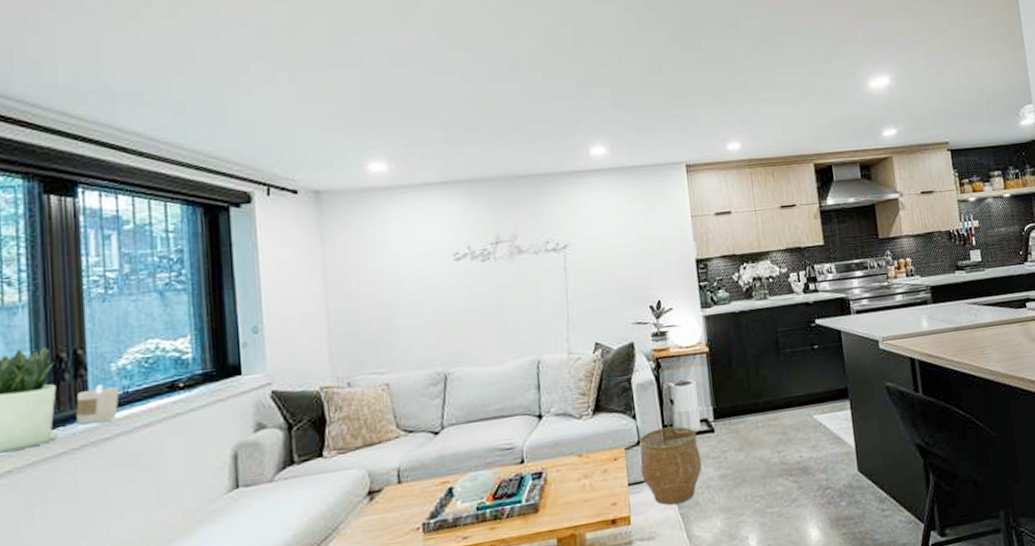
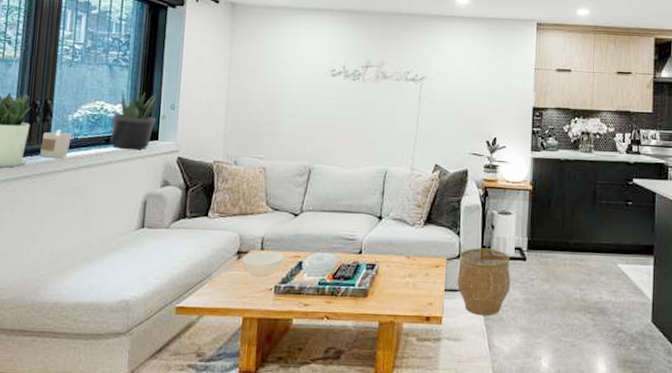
planter: none [173,317,235,395] -> present [109,90,157,149]
bowl: none [375,482,429,518] -> present [242,251,284,277]

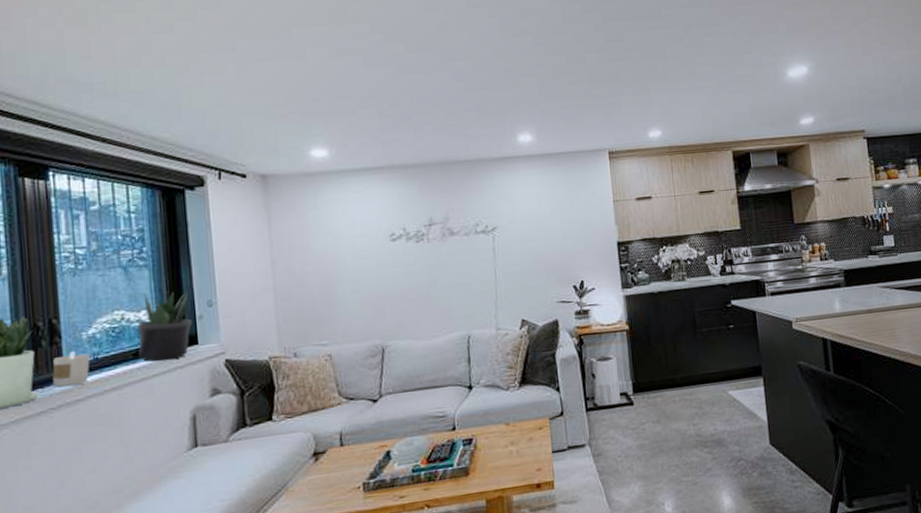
bowl: present [242,251,284,277] -> none [320,445,369,477]
basket: present [457,248,511,315] -> none [562,399,622,472]

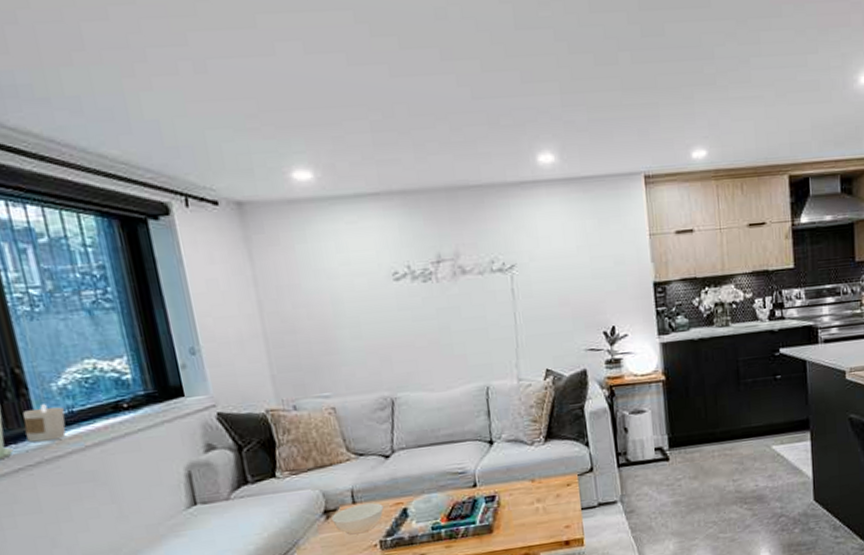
planter: present [137,292,192,362] -> none [112,338,175,415]
bowl: none [320,445,369,477] -> present [331,502,384,535]

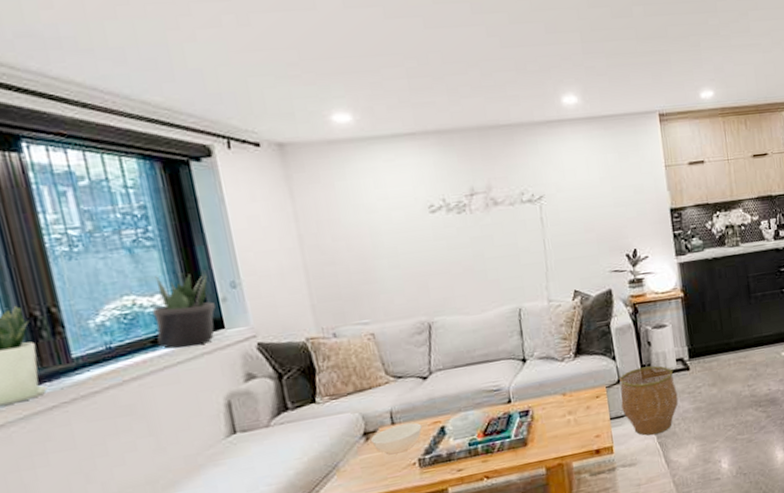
candle: present [23,404,66,443] -> none [58,341,104,380]
planter: none [112,338,175,415] -> present [152,273,215,349]
basket: none [592,454,656,529] -> present [619,365,679,436]

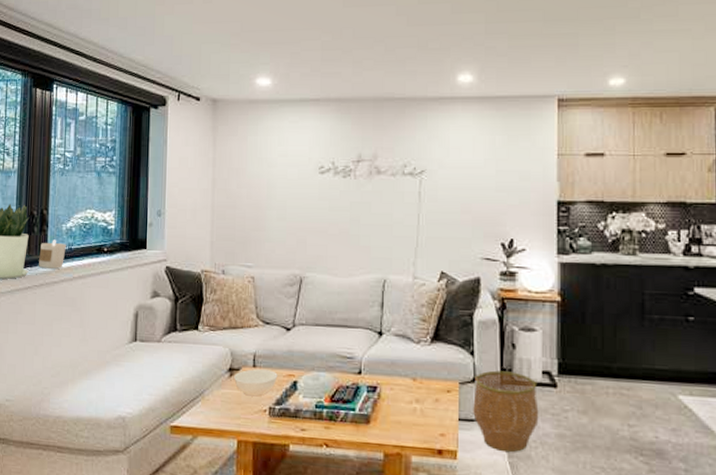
candle: none [58,341,104,380] -> present [39,240,66,269]
planter: present [152,273,215,349] -> none [101,197,144,259]

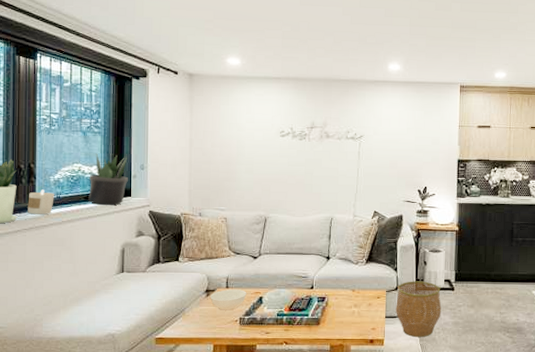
planter: none [101,197,144,259] -> present [88,153,128,205]

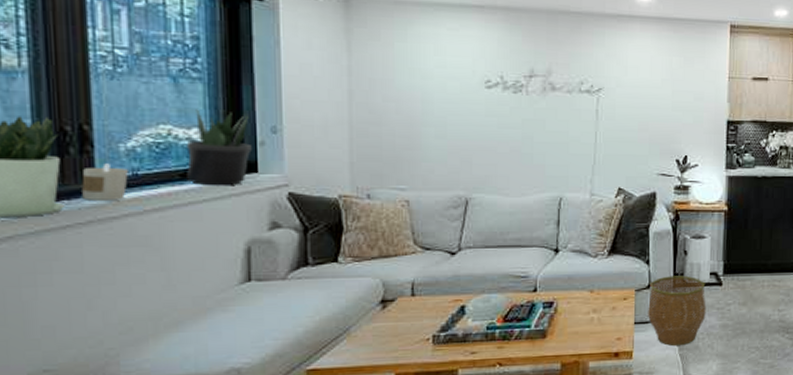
bowl: present [210,289,247,310] -> none [388,296,442,327]

